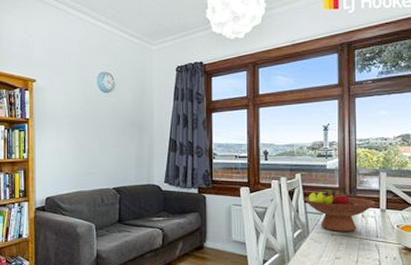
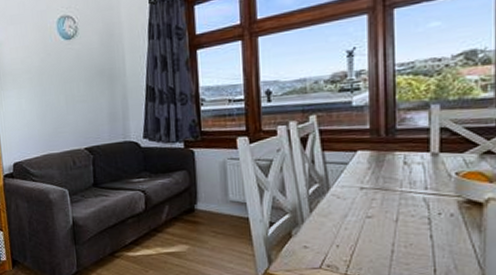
fruit bowl: present [304,189,375,231] -> none [322,132,424,184]

